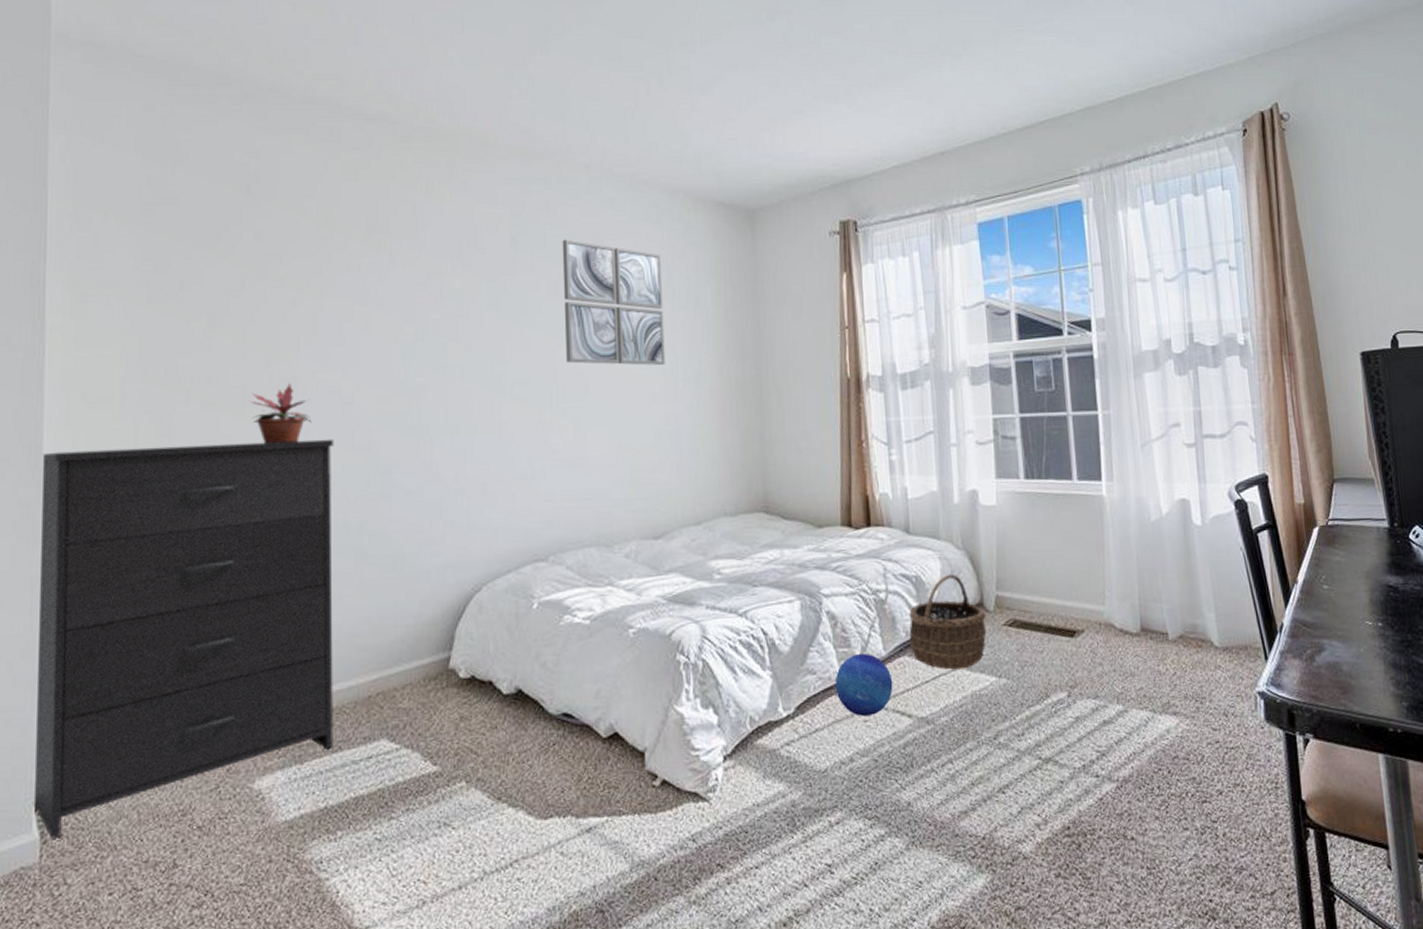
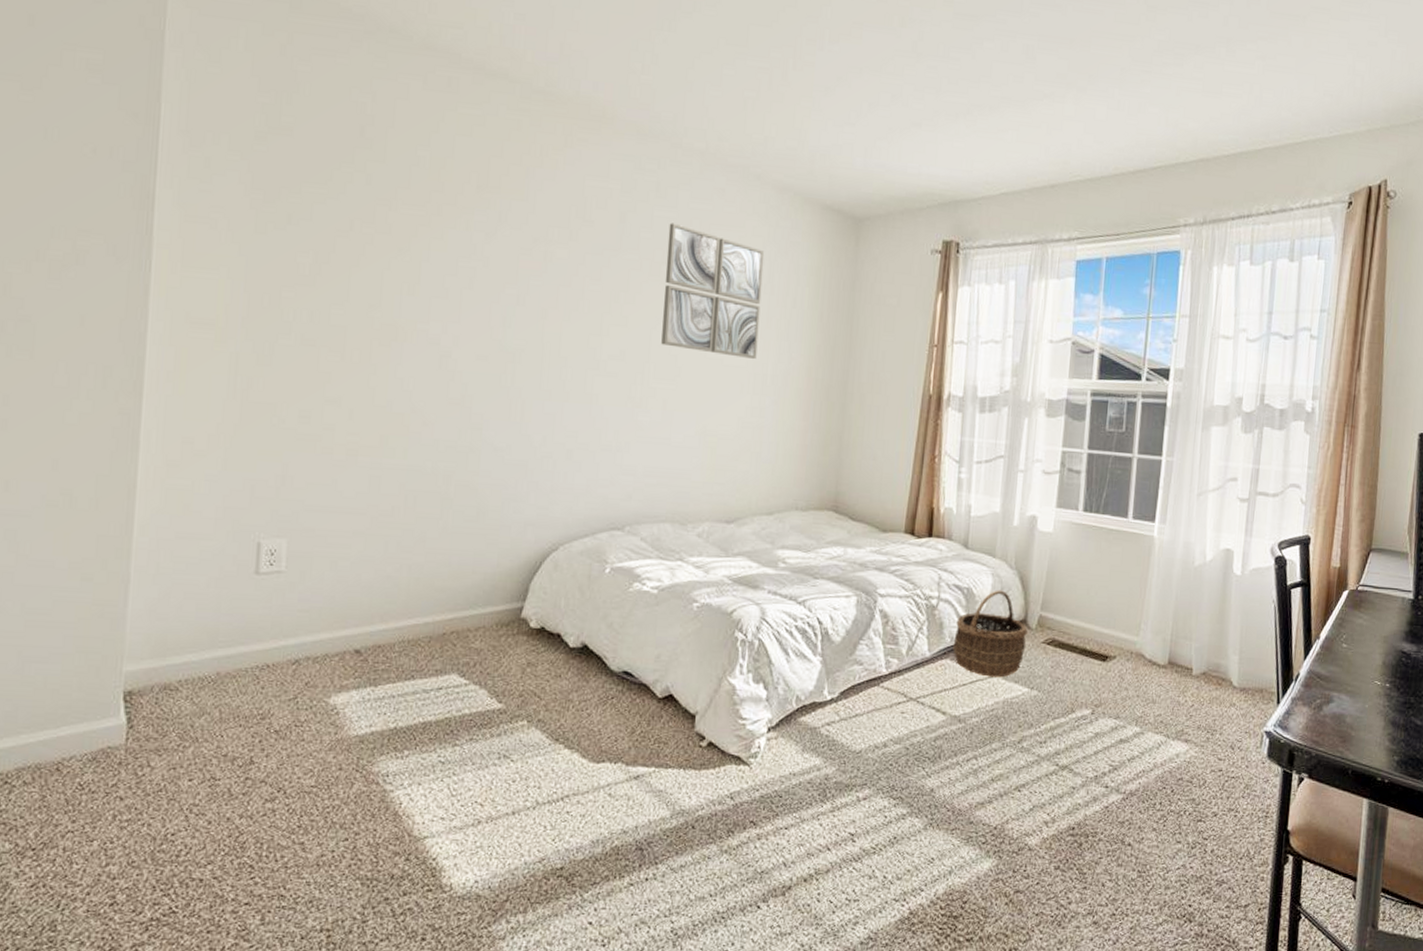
dresser: present [31,439,334,839] -> none [120,366,429,725]
potted plant: present [250,383,312,443] -> none [351,329,409,387]
decorative ball: present [835,652,893,716] -> none [878,651,933,709]

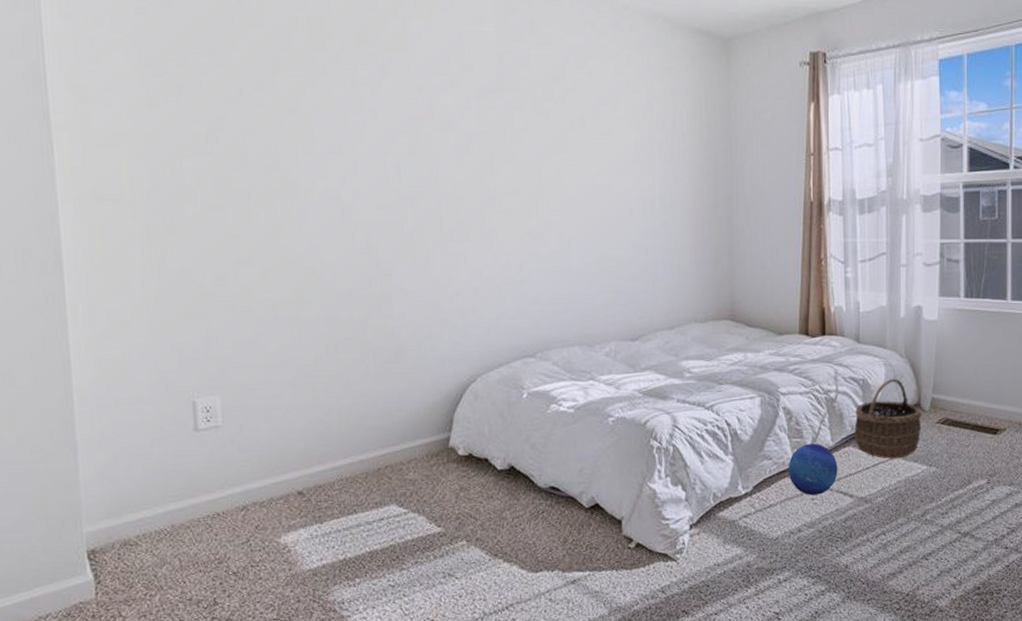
wall art: present [661,223,765,360] -> none [546,59,643,184]
decorative ball: none [878,651,933,709] -> present [788,443,838,495]

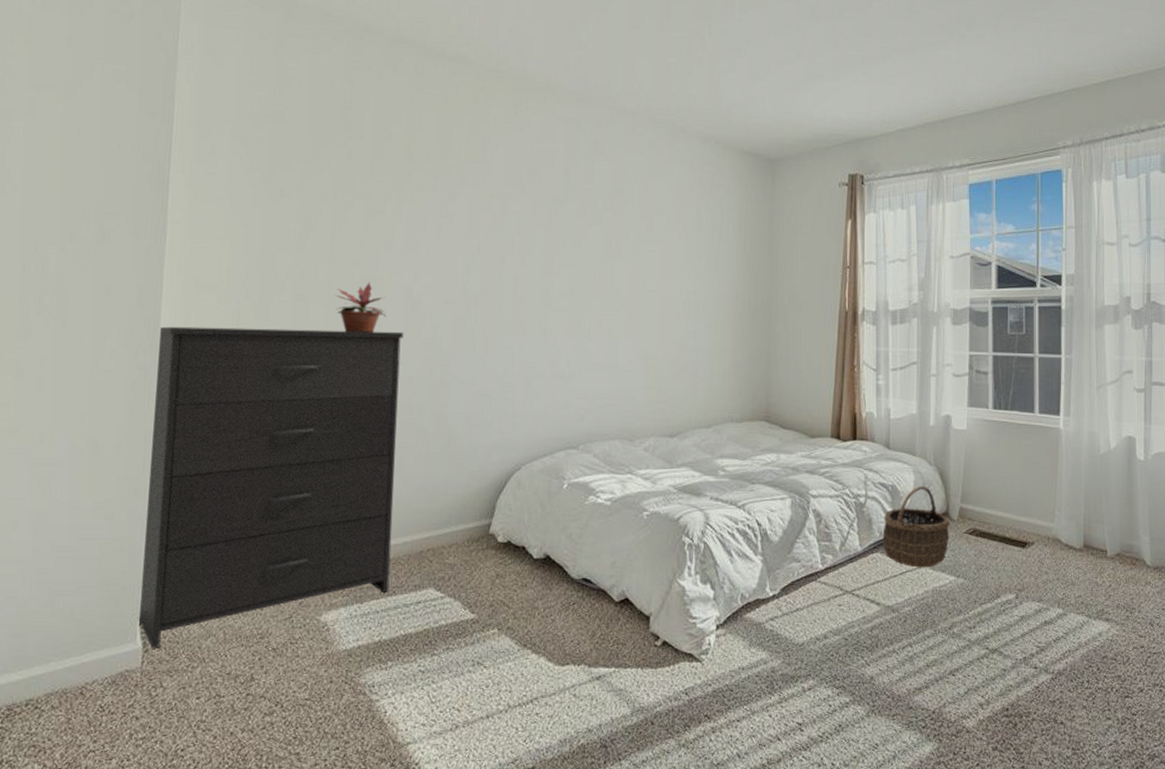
dresser: none [61,241,349,580] -> present [137,326,404,649]
potted plant: none [255,188,314,244] -> present [335,282,386,332]
decorative ball: present [788,443,838,495] -> none [816,547,866,601]

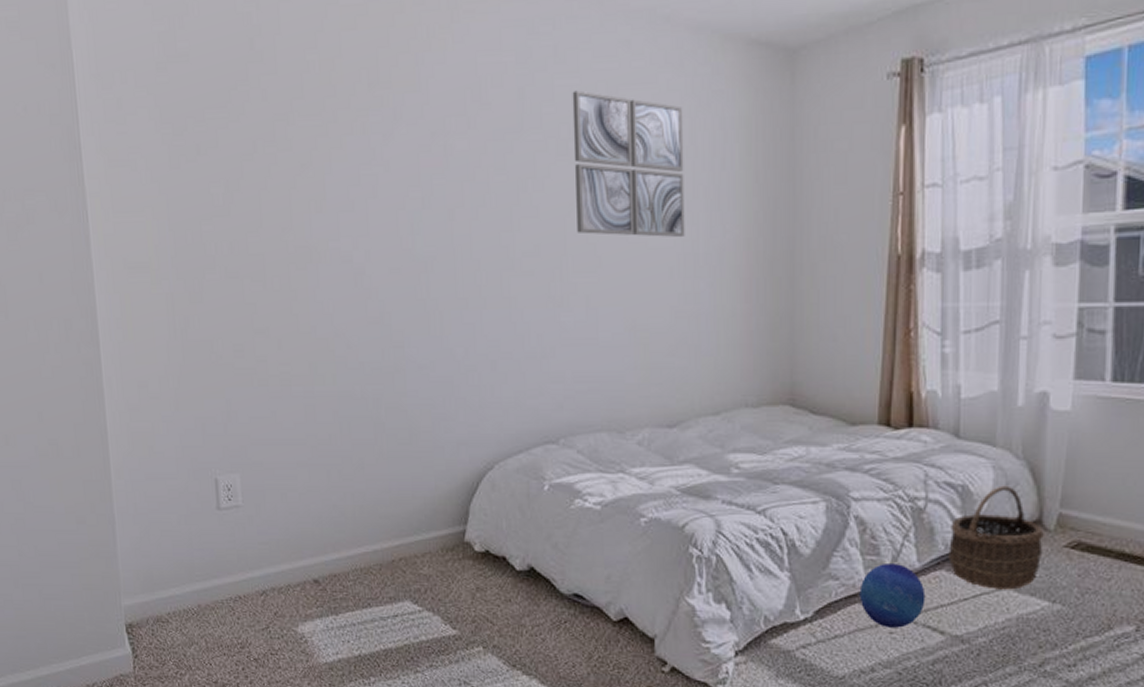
dresser: present [137,326,404,649] -> none [97,309,364,655]
potted plant: present [335,282,386,332] -> none [270,252,327,312]
wall art: none [605,174,692,289] -> present [572,90,685,238]
decorative ball: none [816,547,866,601] -> present [859,562,926,628]

